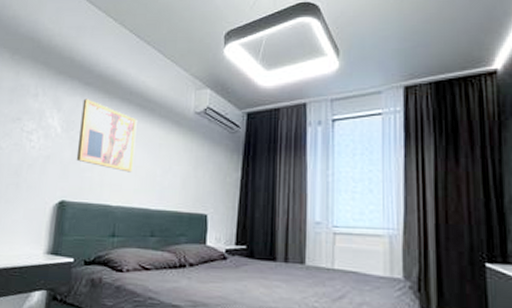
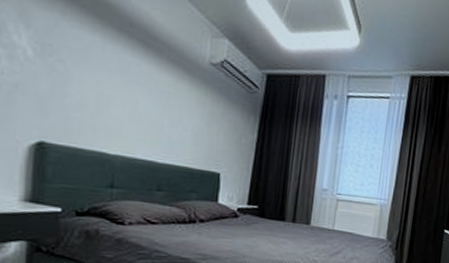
wall art: present [76,99,137,173] -> none [58,18,140,120]

